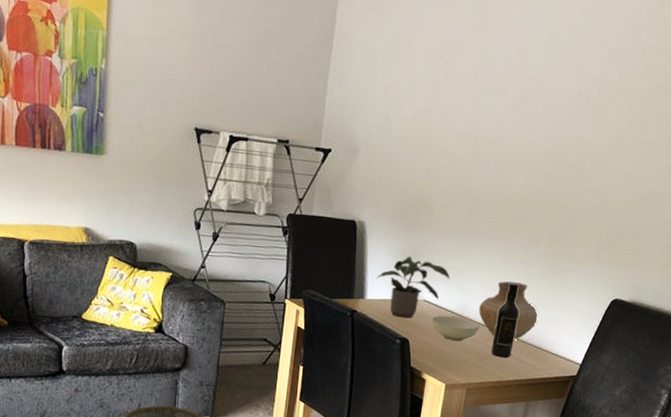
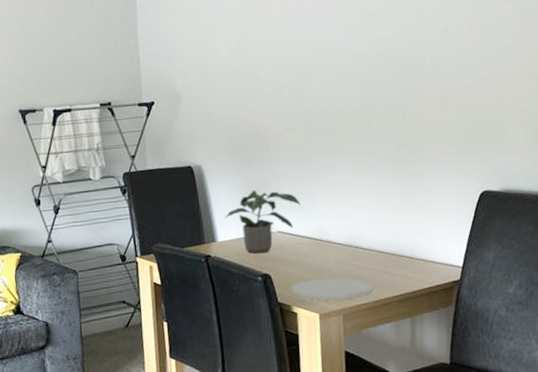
plate: none [424,350,501,376] -> present [290,277,375,301]
bowl: present [431,315,481,341] -> none [290,242,344,267]
vase: present [479,281,540,340] -> none [338,194,405,254]
wine bottle: present [491,283,519,358] -> none [359,196,384,275]

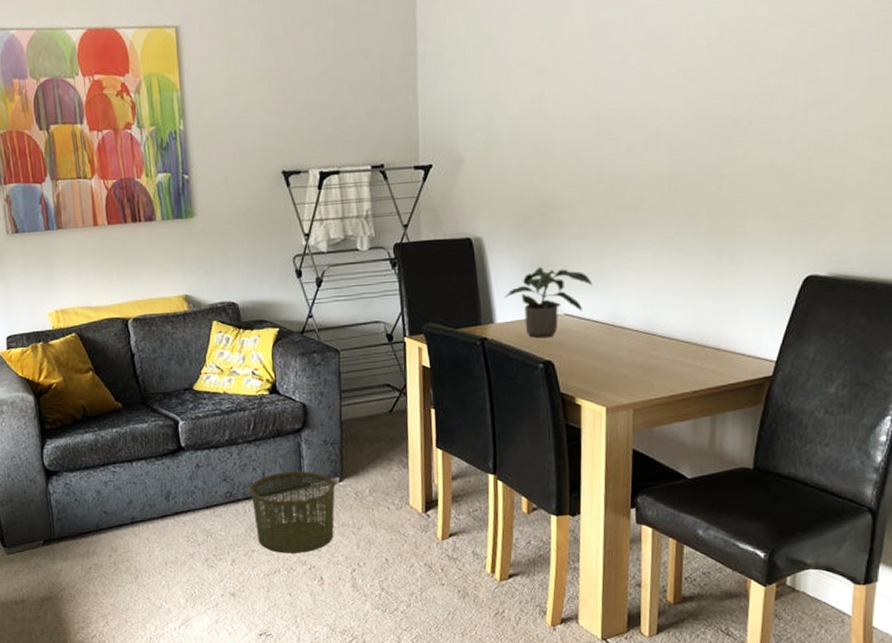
plate: present [290,277,375,301] -> none [575,367,672,394]

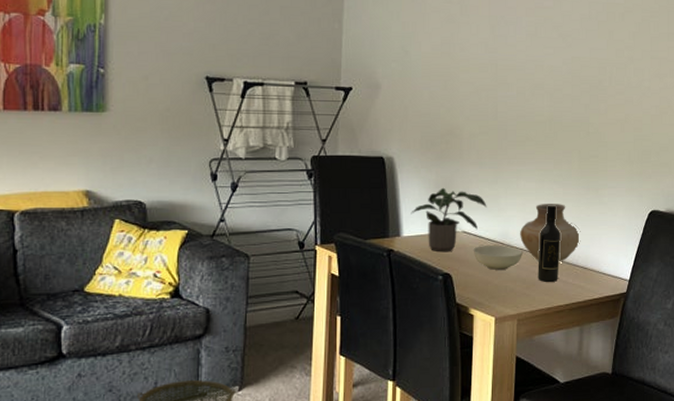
bowl: none [577,327,639,355] -> present [473,245,524,270]
vase: none [634,275,712,344] -> present [520,204,581,262]
wine bottle: none [657,277,685,367] -> present [538,205,561,282]

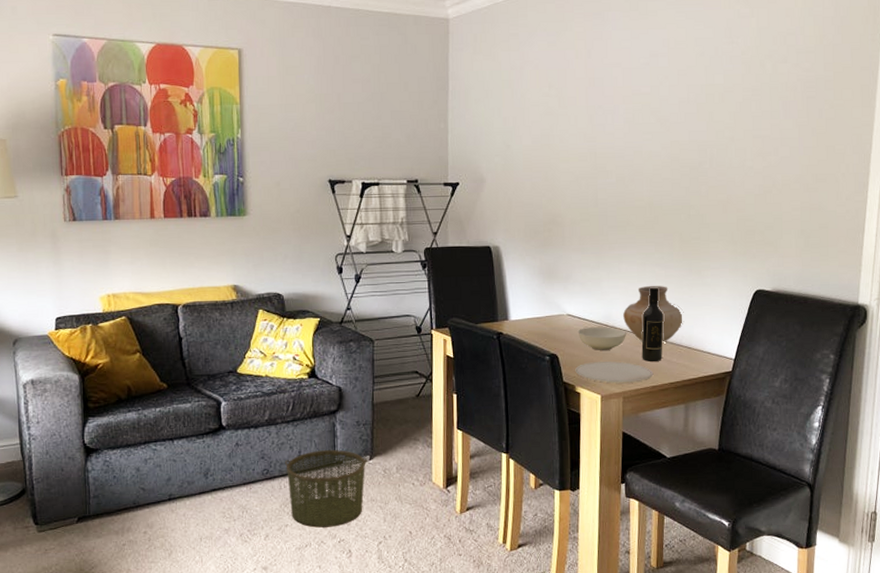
potted plant: present [411,187,487,253] -> none [517,273,590,335]
plate: none [469,282,549,305] -> present [575,361,654,384]

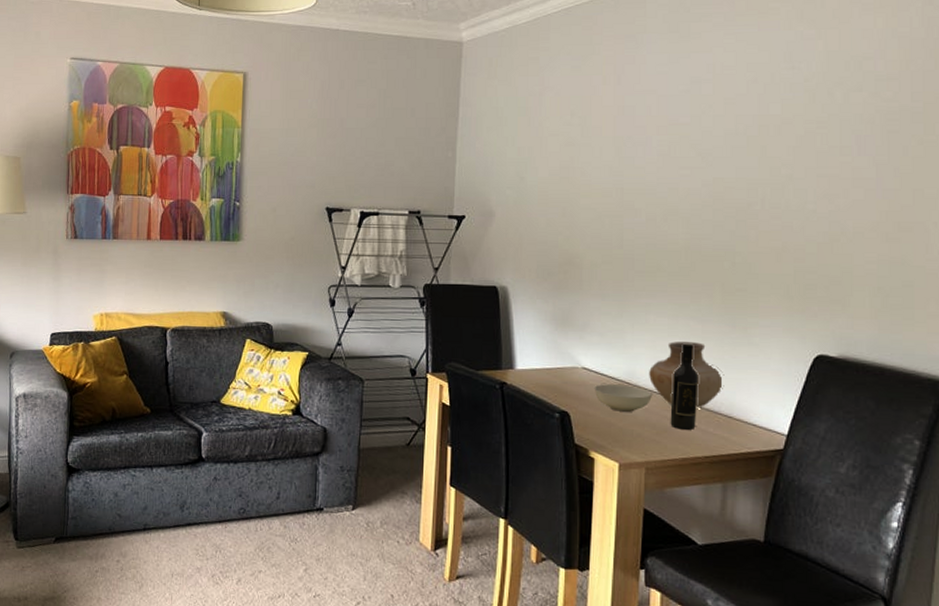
basket: present [284,450,367,528] -> none [262,494,350,579]
plate: present [575,361,654,384] -> none [589,424,684,453]

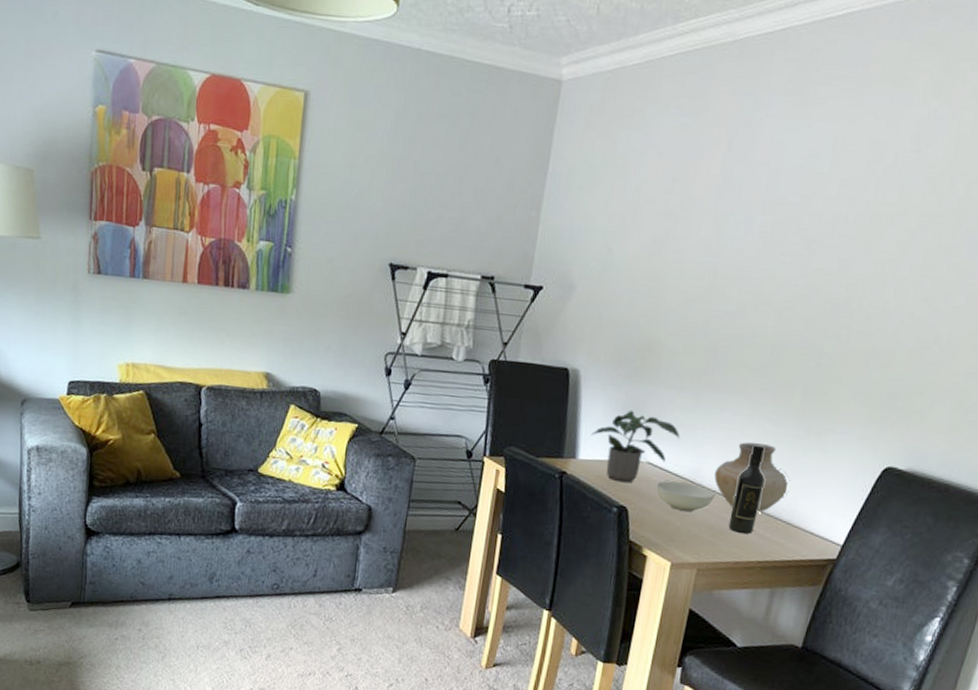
potted plant: none [525,319,610,389] -> present [591,410,680,483]

